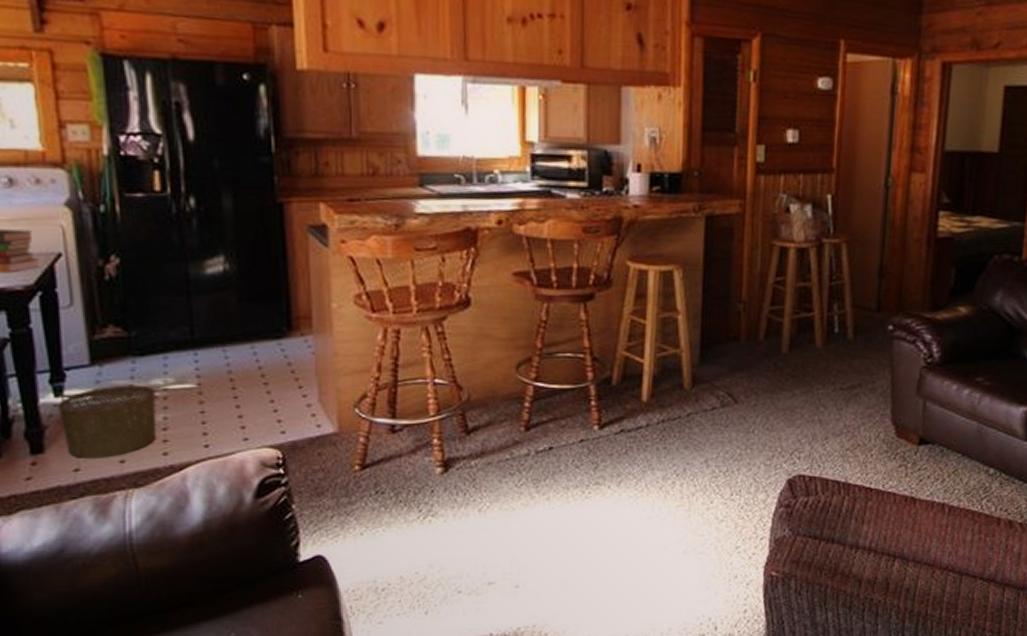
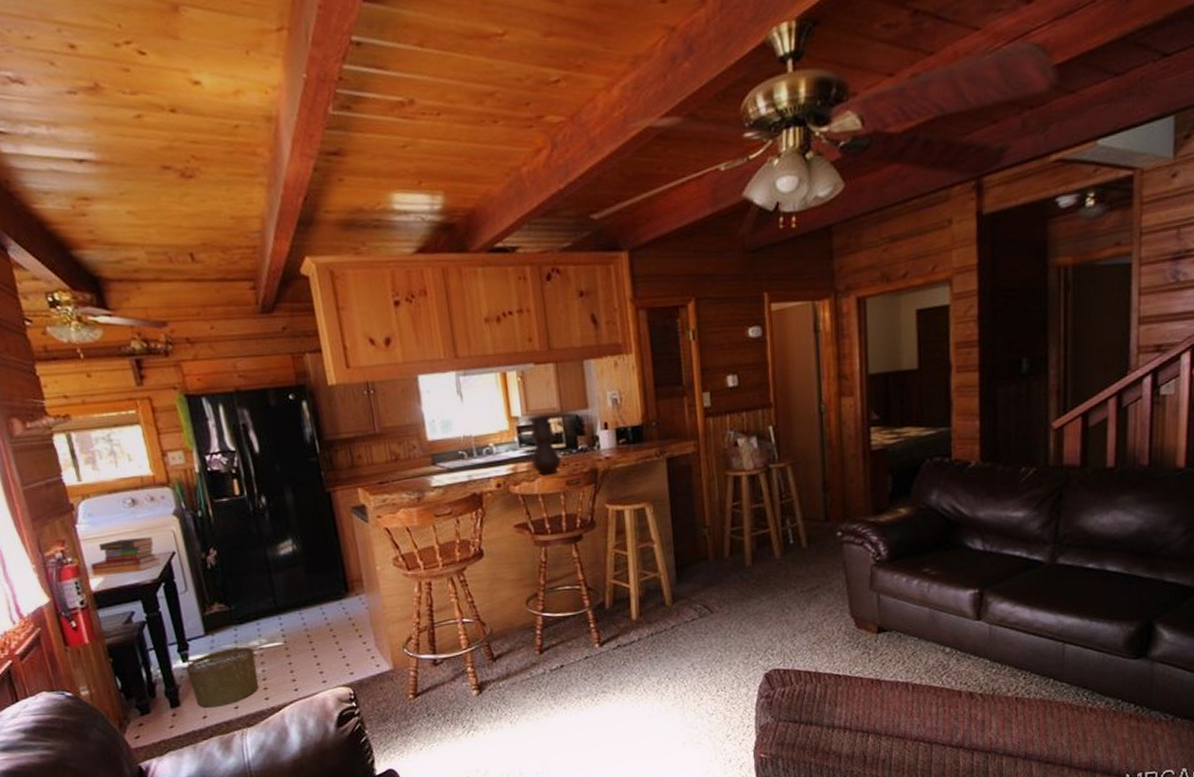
vase: none [543,143,580,218] -> present [527,414,561,476]

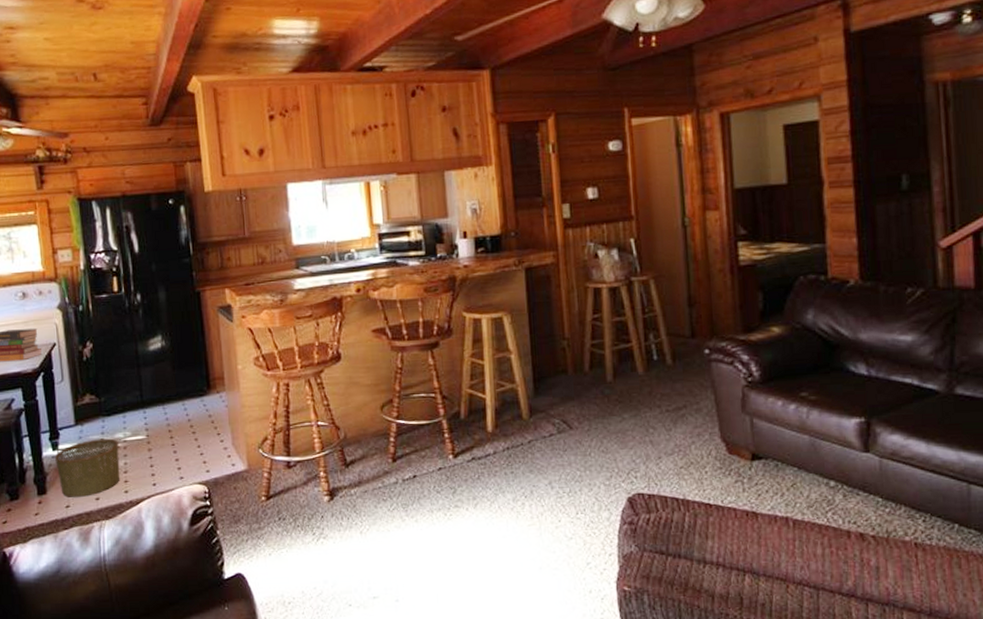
vase: present [527,414,561,476] -> none [388,222,420,282]

